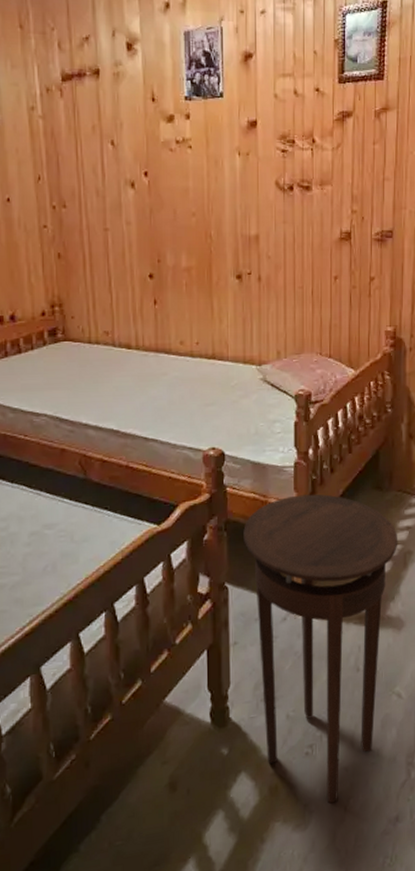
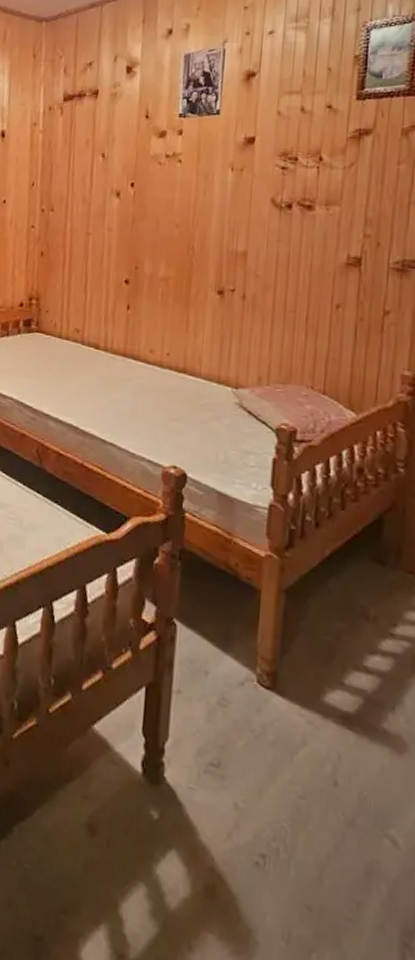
stool: present [243,494,398,804] -> none [199,541,405,948]

